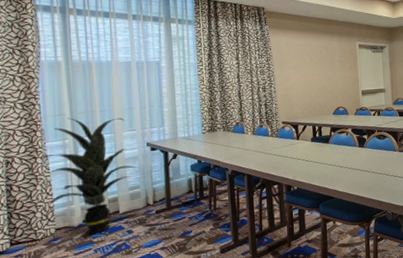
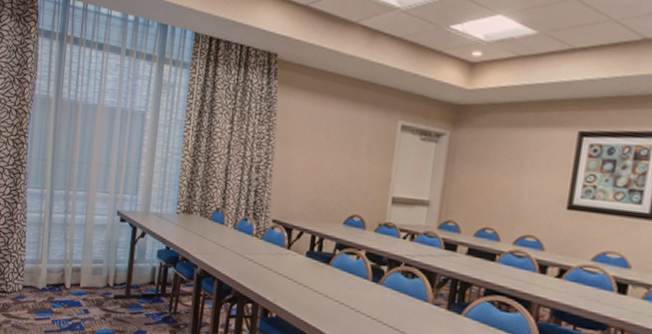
indoor plant: present [39,117,138,235] -> none [20,164,104,304]

